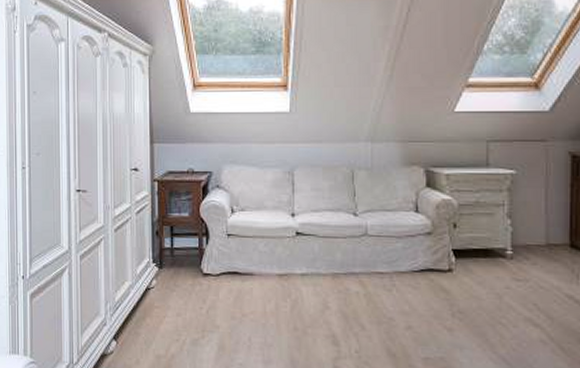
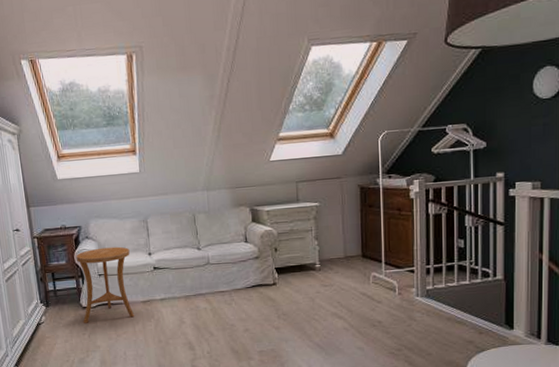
side table: none [201,201,268,295] -> present [76,246,135,323]

